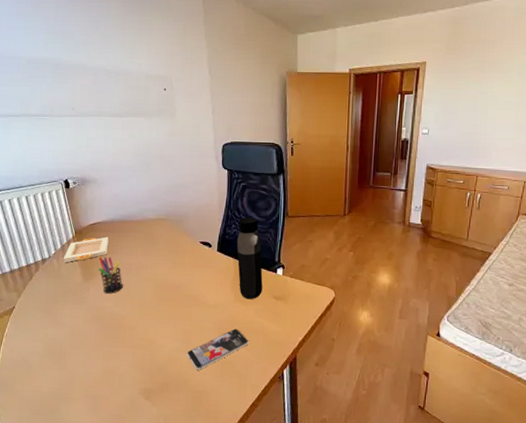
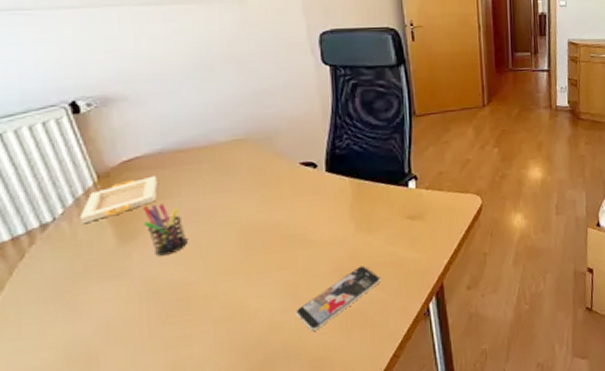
water bottle: present [236,217,263,300] -> none [351,121,392,226]

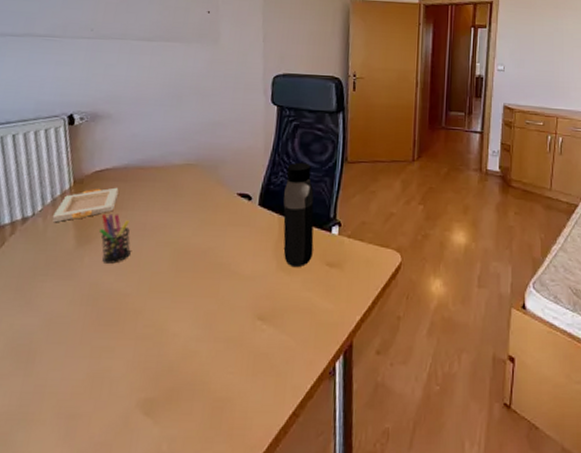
smartphone: present [296,265,381,331] -> none [208,307,292,368]
water bottle: none [351,121,392,226] -> present [283,162,314,268]

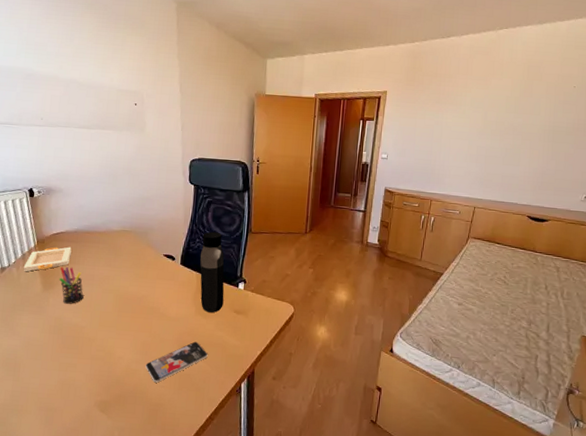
smartphone: none [208,307,292,368] -> present [145,341,208,383]

